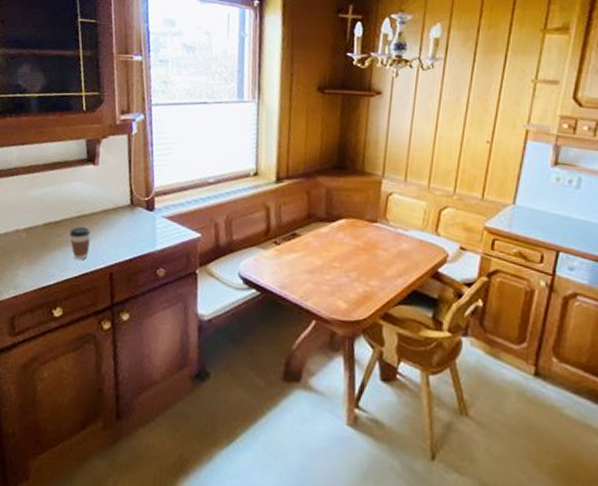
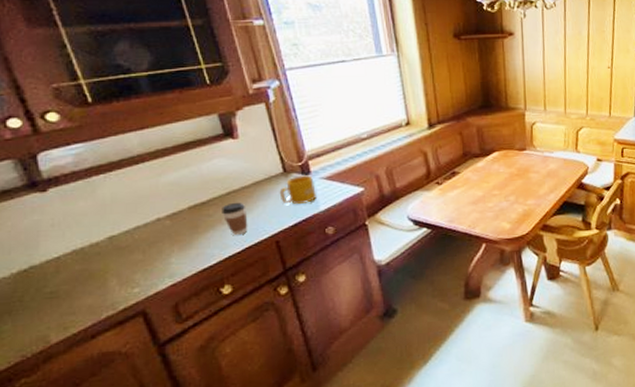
mug: none [122,210,156,240] -> present [279,174,316,204]

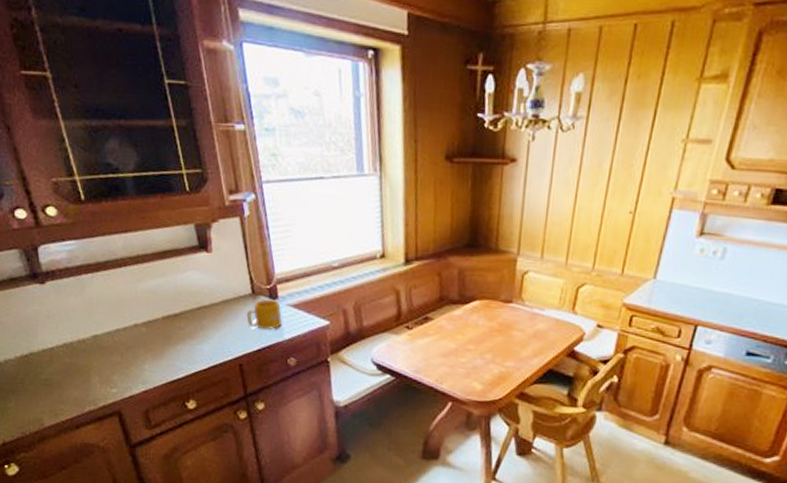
coffee cup: present [222,202,248,236] -> none [192,318,215,353]

